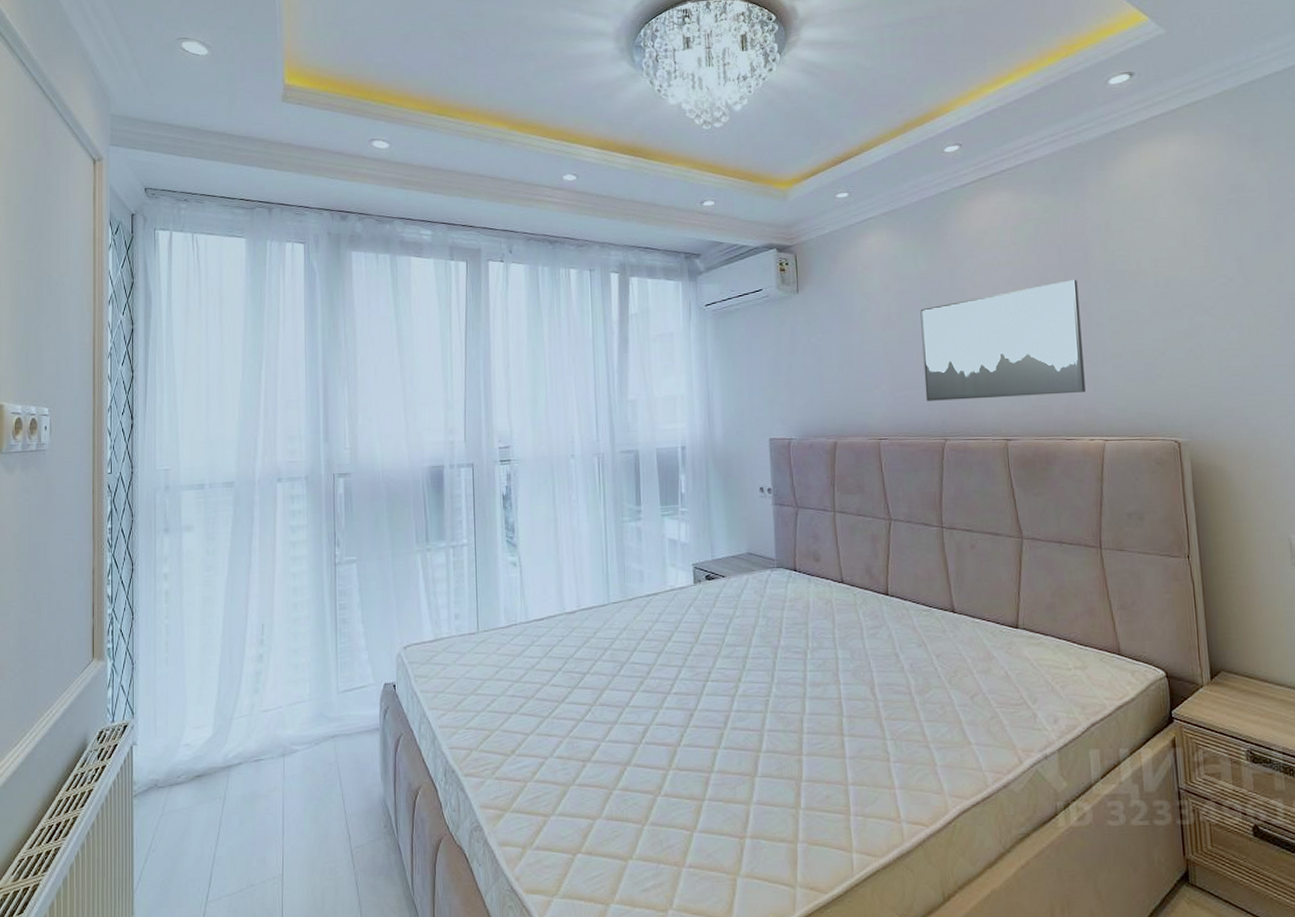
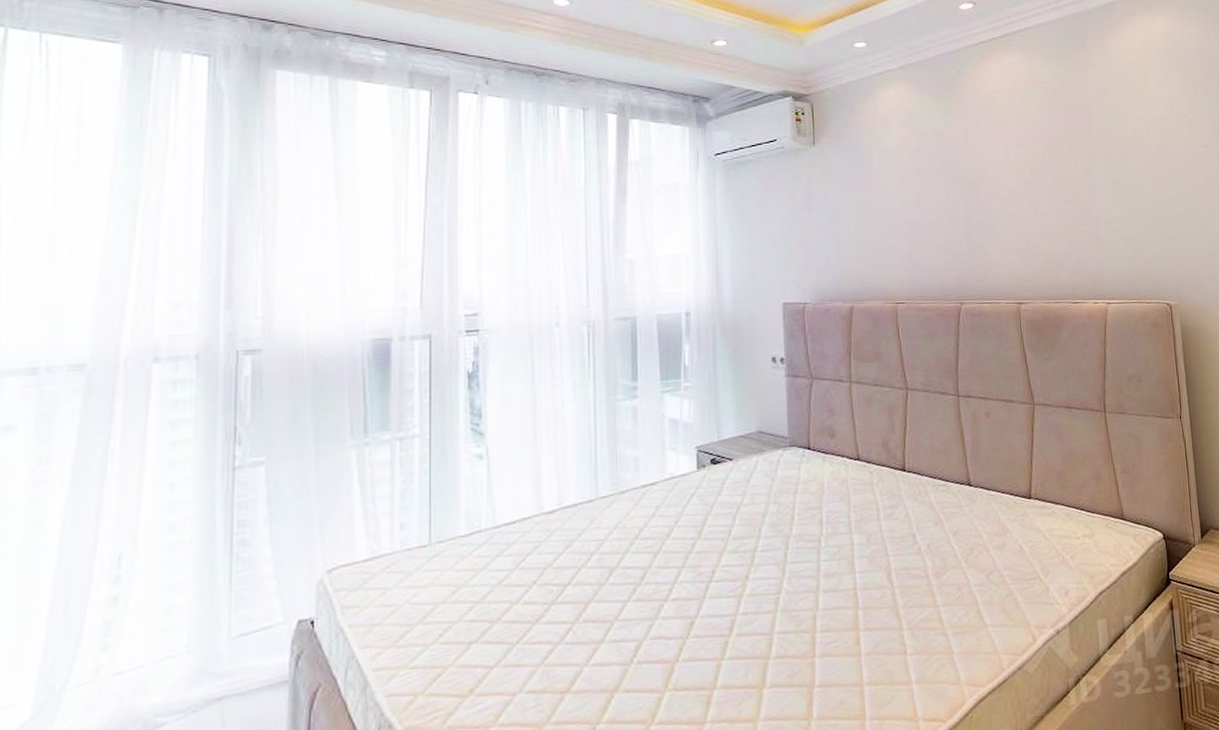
wall art: present [920,280,1086,401] -> none [937,144,1090,263]

